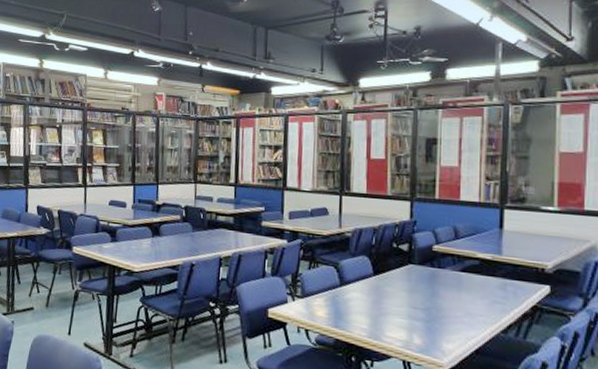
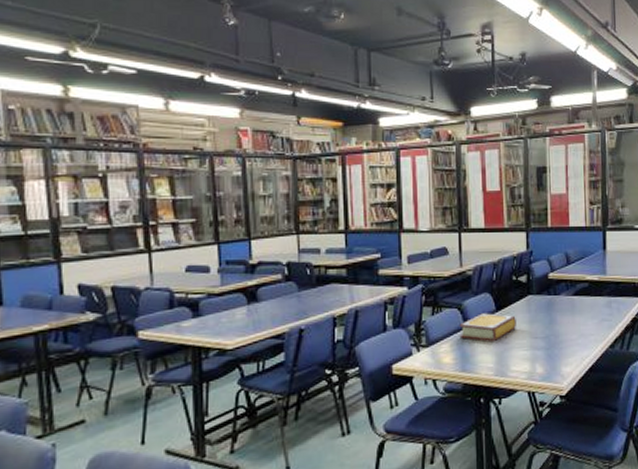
book: none [334,275,394,304] -> present [459,313,516,341]

